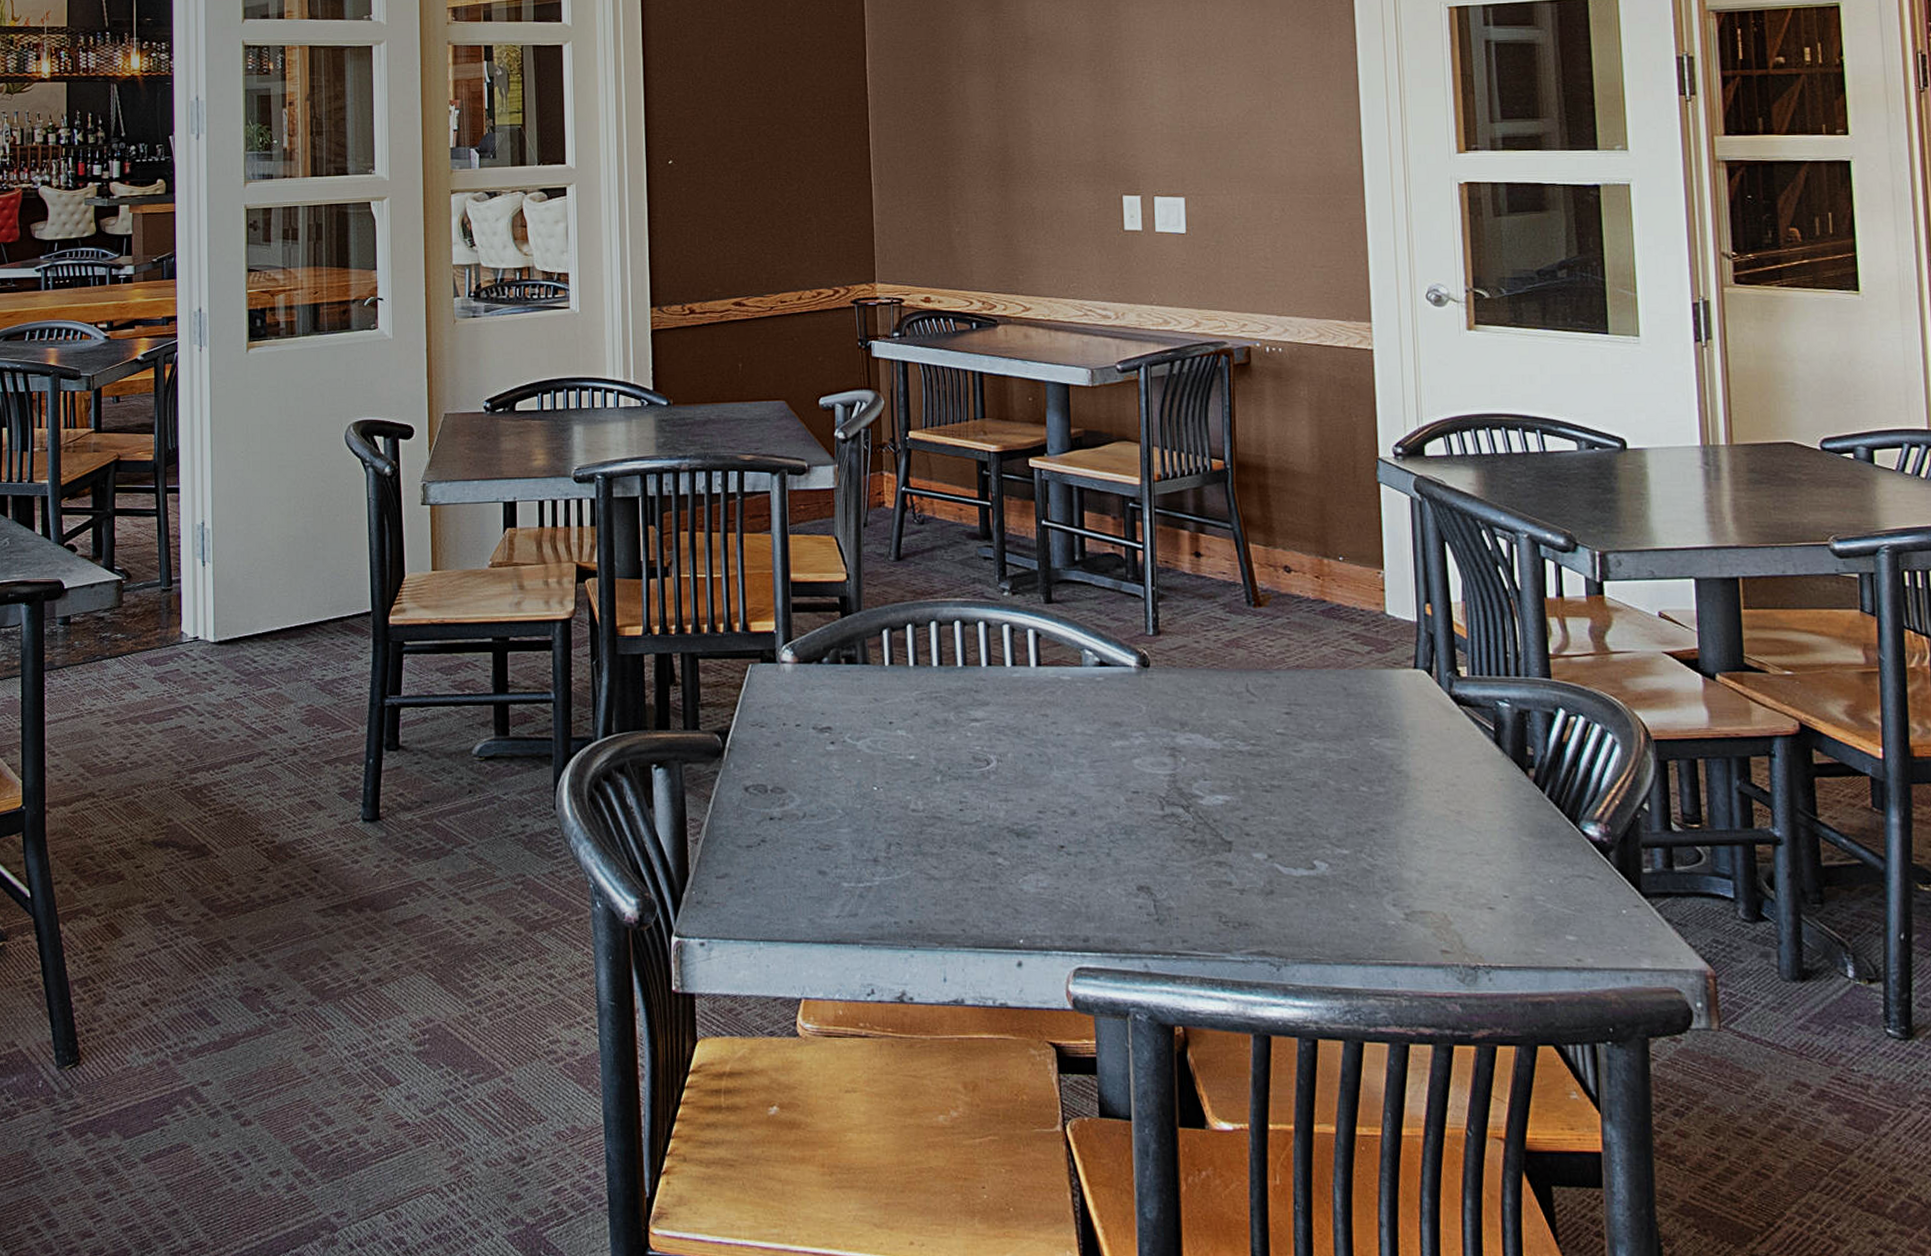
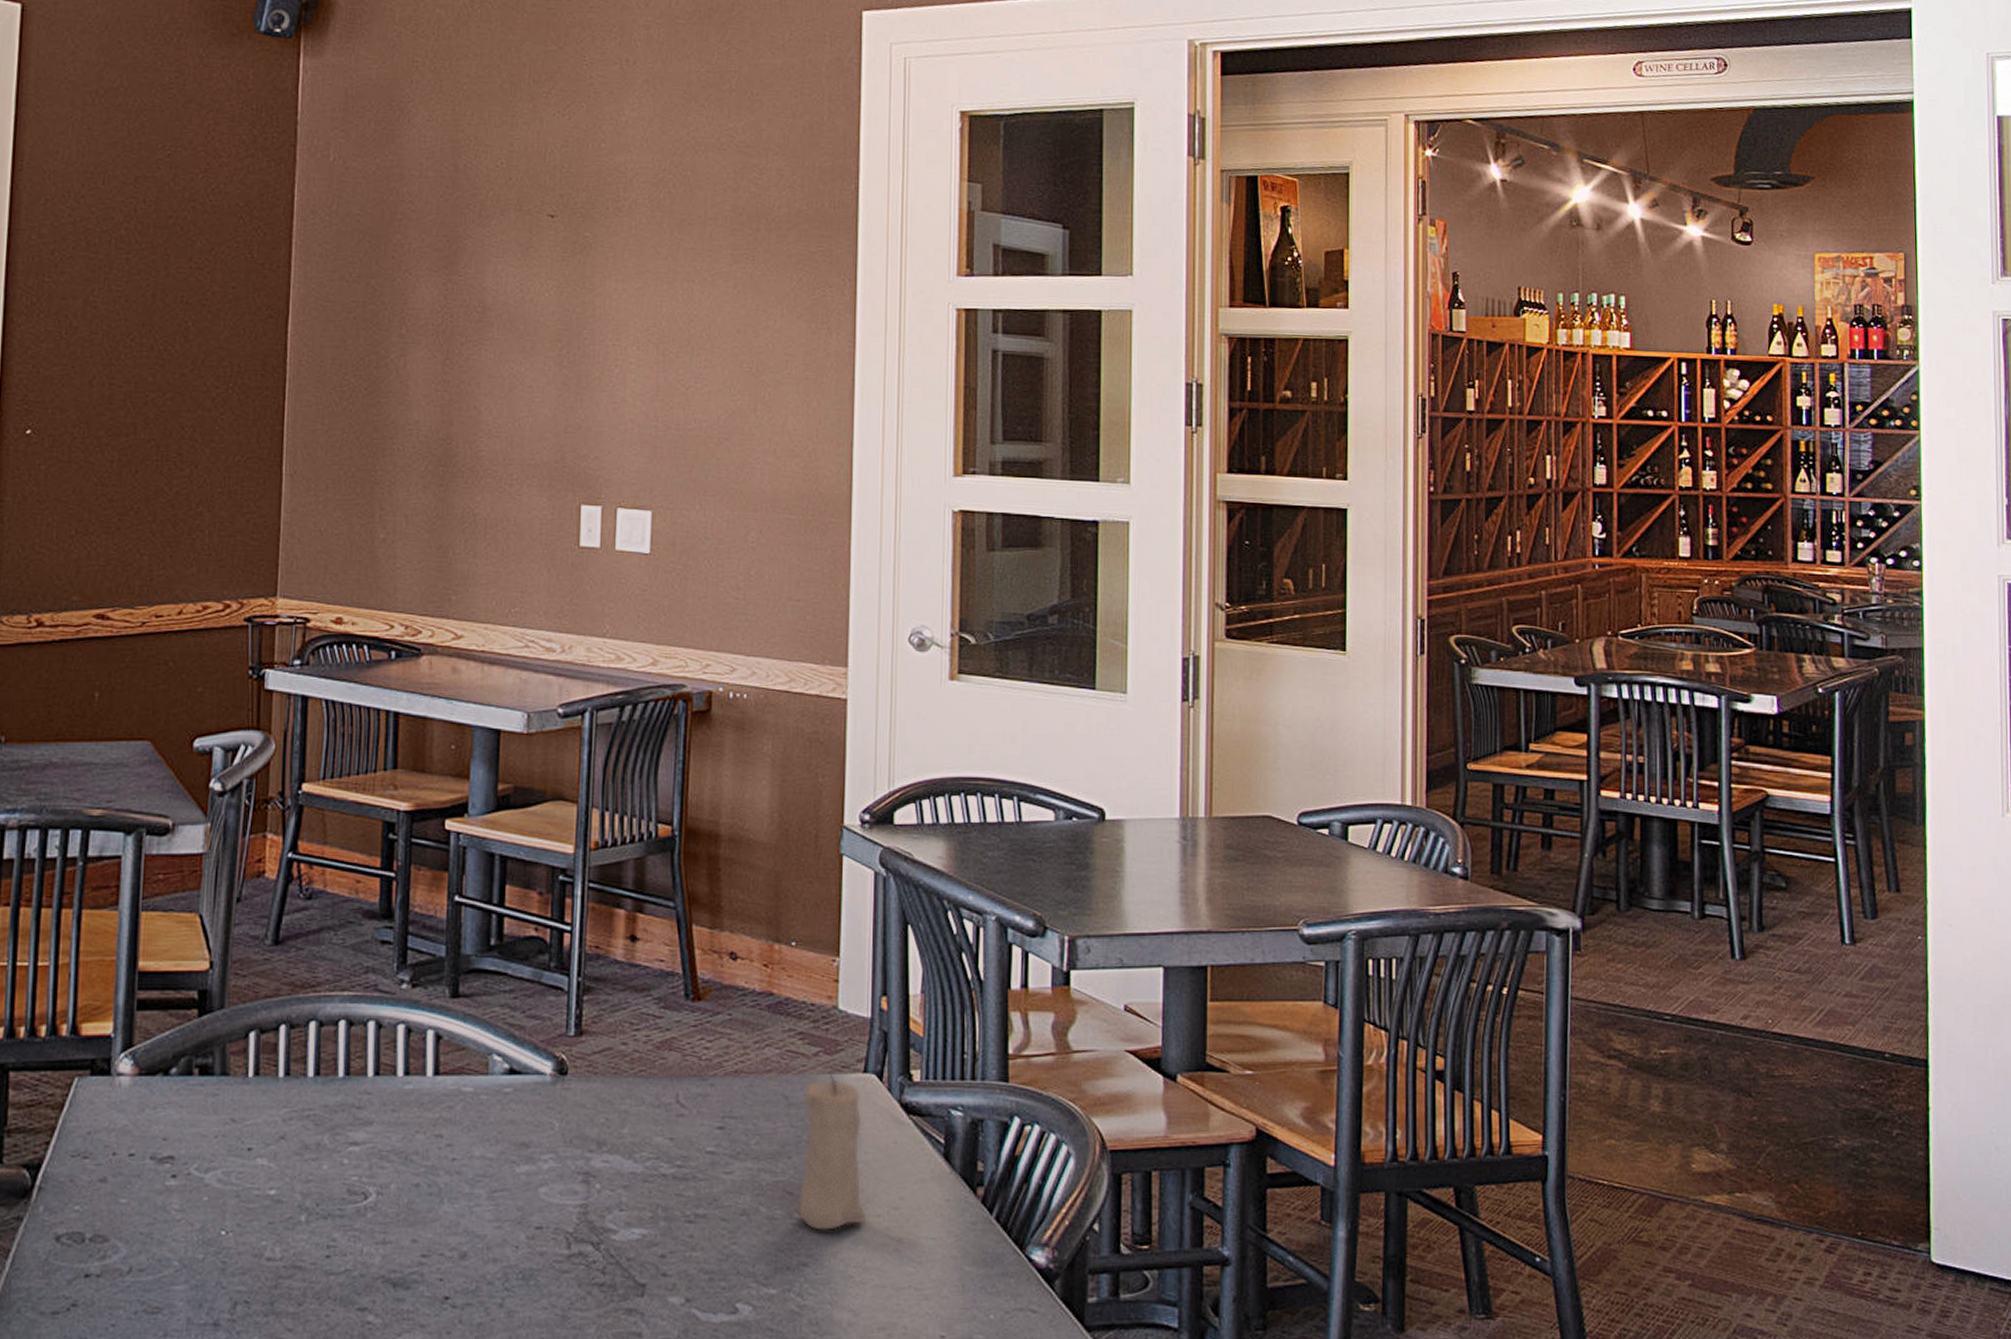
candle: none [1360,666,1427,803] -> present [797,1070,867,1232]

